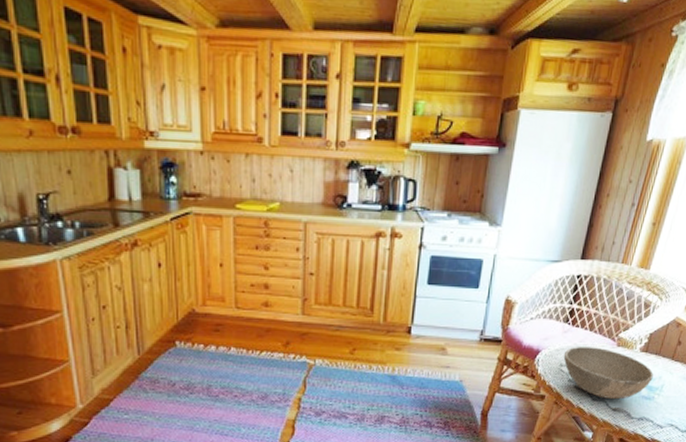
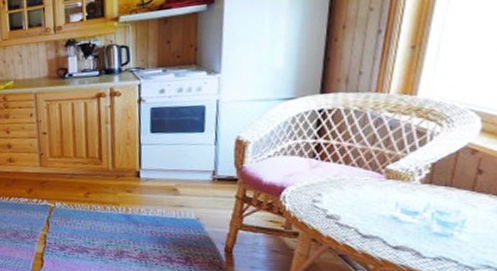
bowl: present [563,347,653,400] -> none [315,181,447,237]

